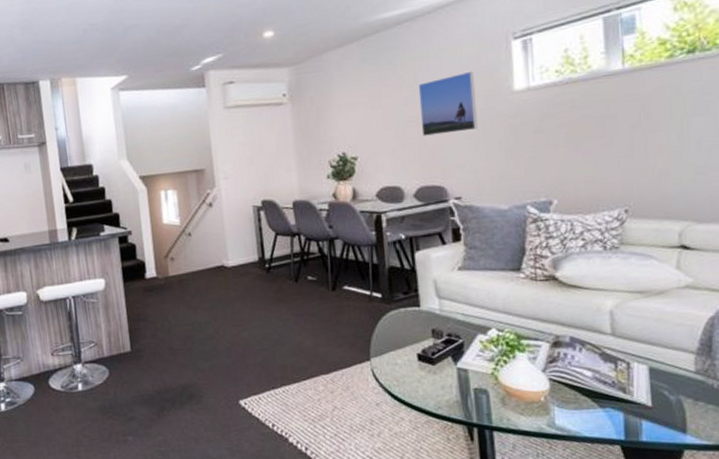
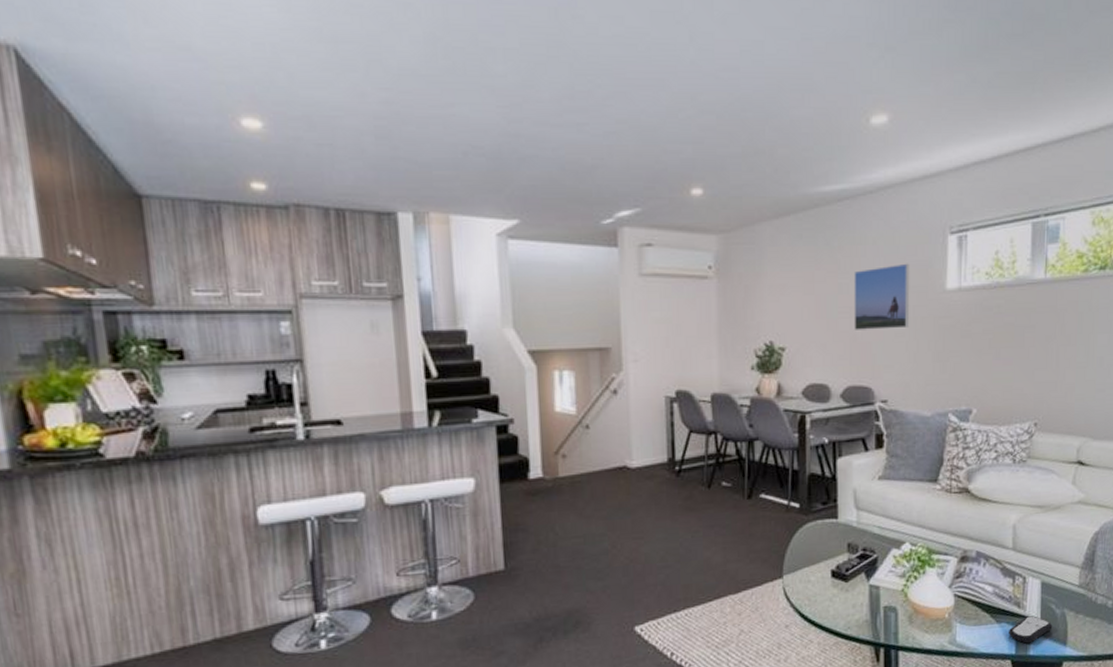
remote control: none [615,402,667,430] -> present [1009,616,1053,644]

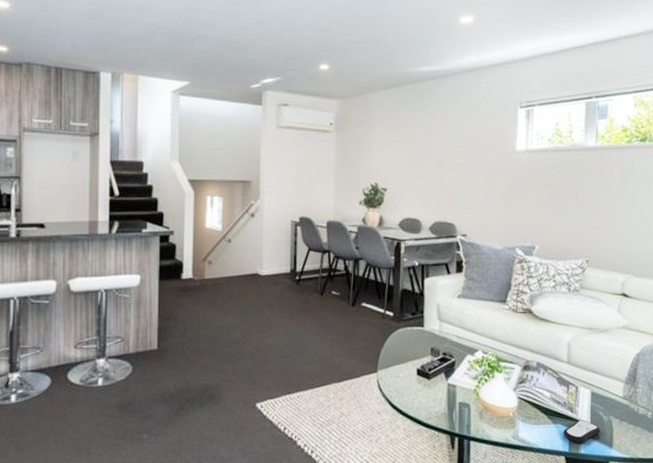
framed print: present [854,263,909,330] -> none [441,128,487,179]

